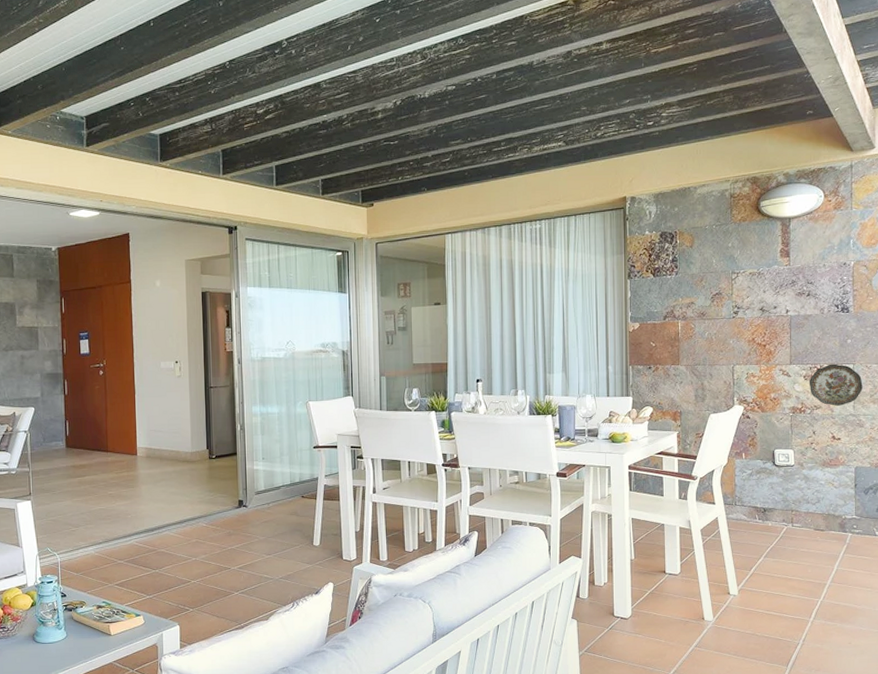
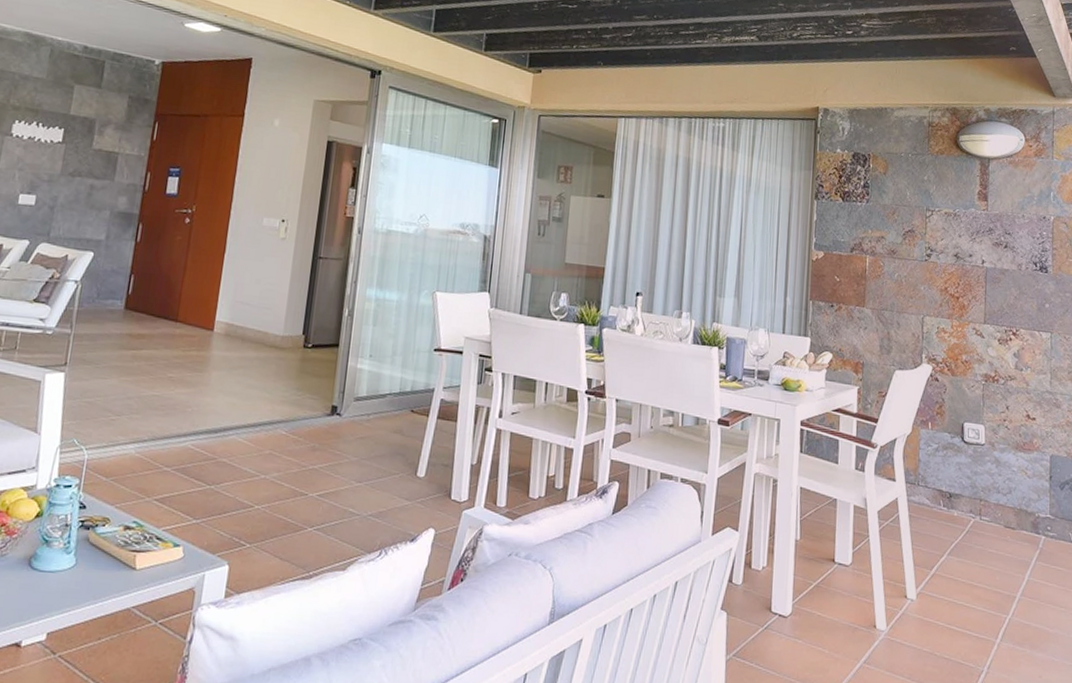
decorative plate: present [809,364,863,406] -> none [1003,329,1060,380]

